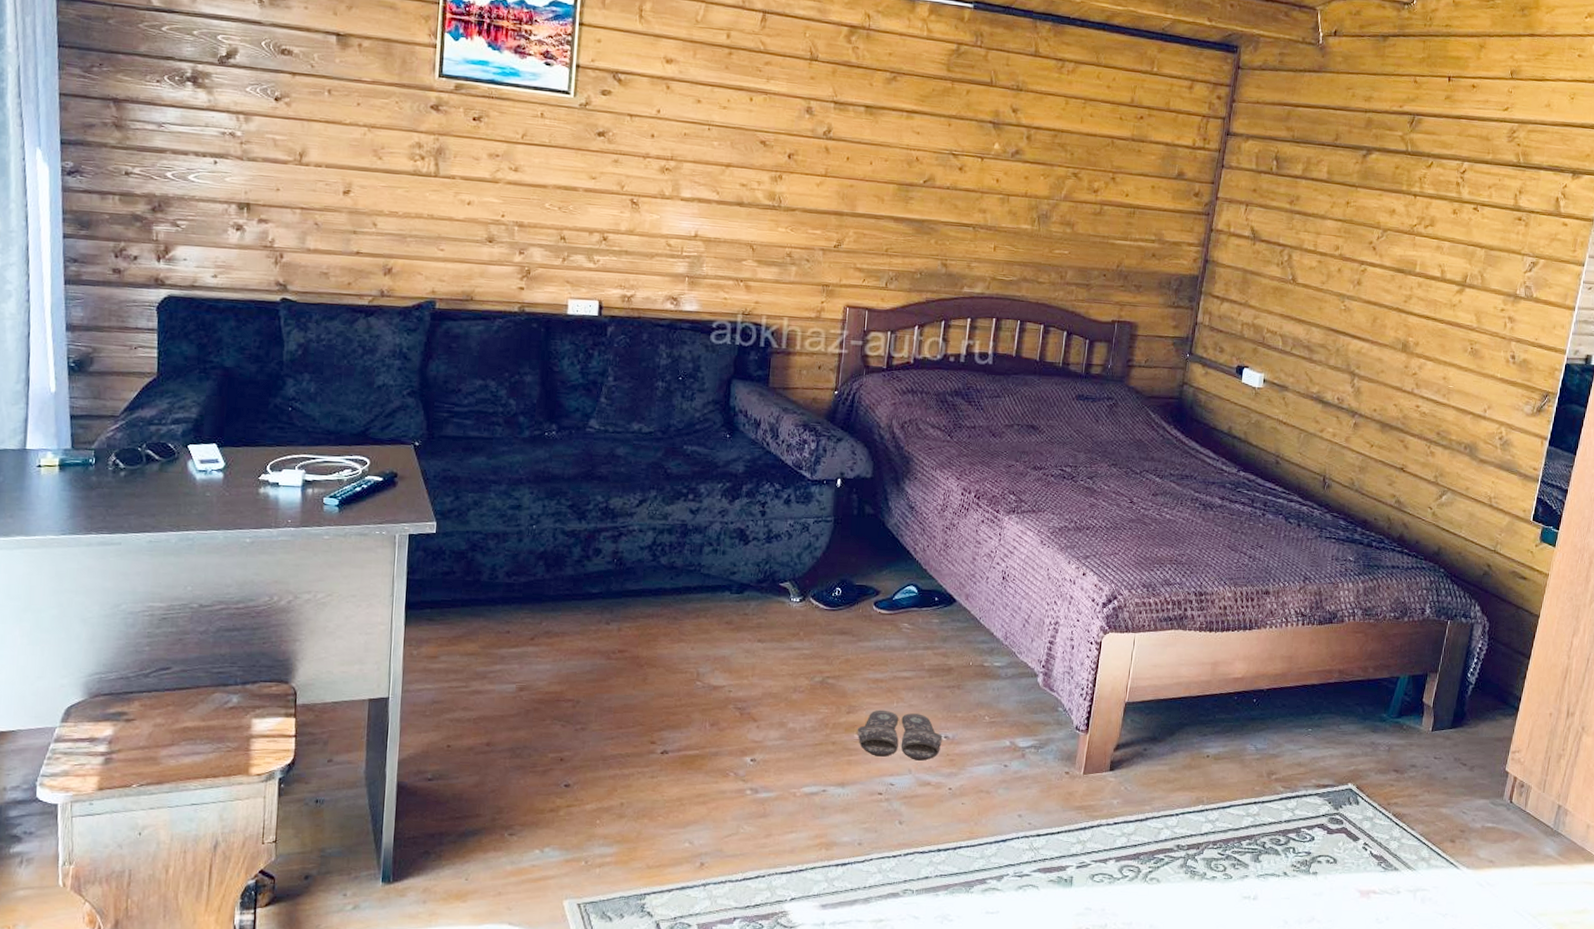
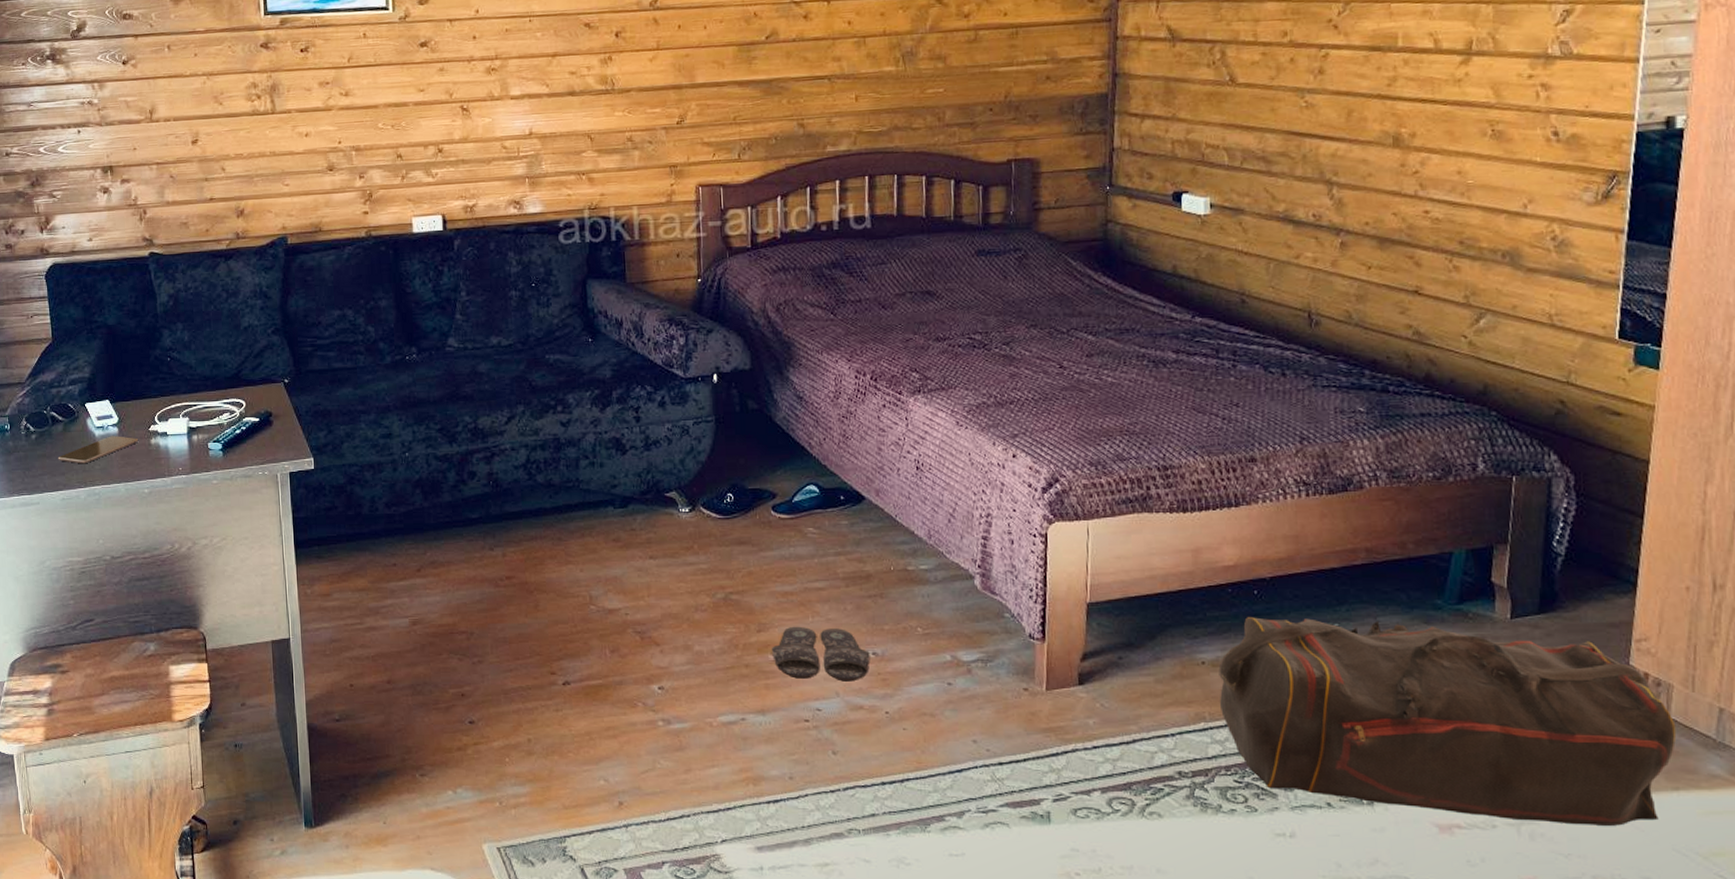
smartphone: none [148,481,246,508] -> present [57,436,139,464]
duffel bag: none [1215,720,1529,893] -> present [1218,617,1677,826]

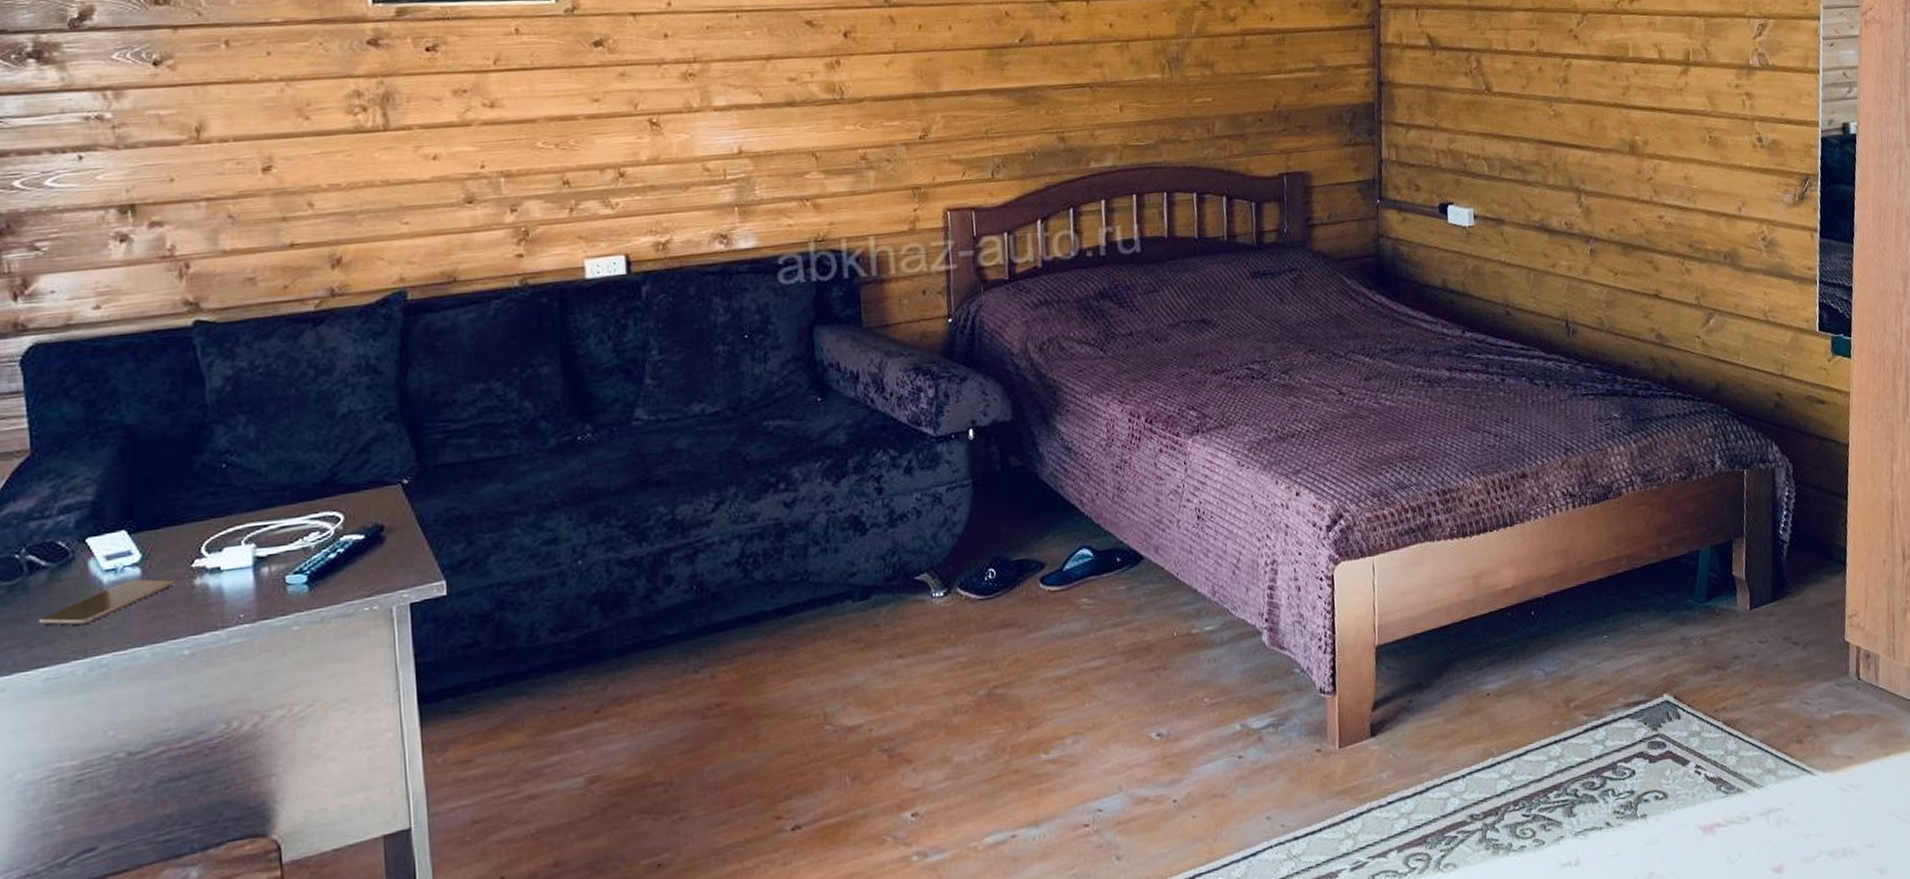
slippers: present [771,626,870,682] -> none [1043,711,1155,778]
duffel bag: present [1218,617,1677,826] -> none [1502,623,1885,817]

